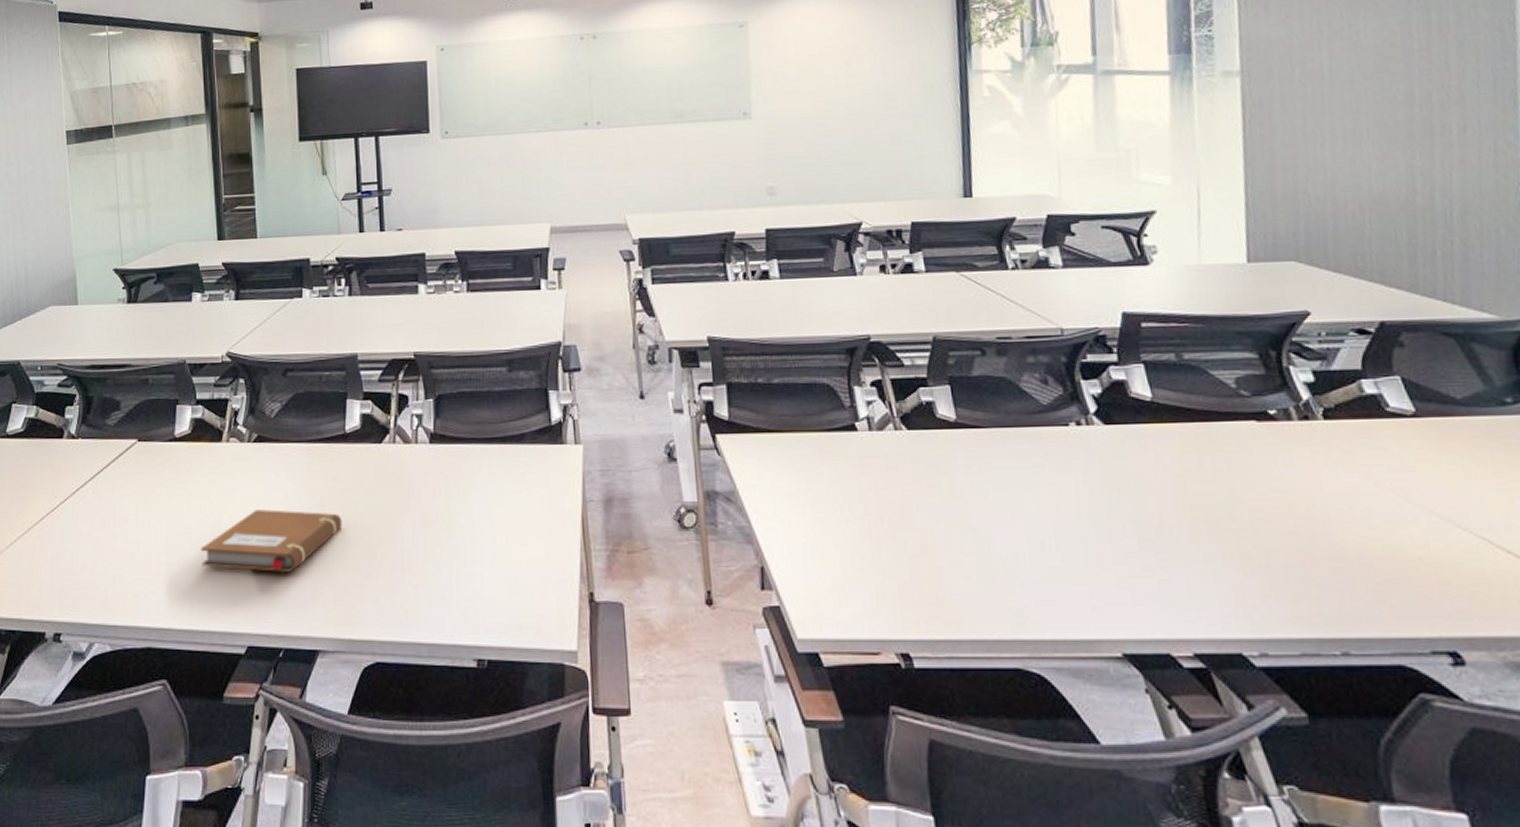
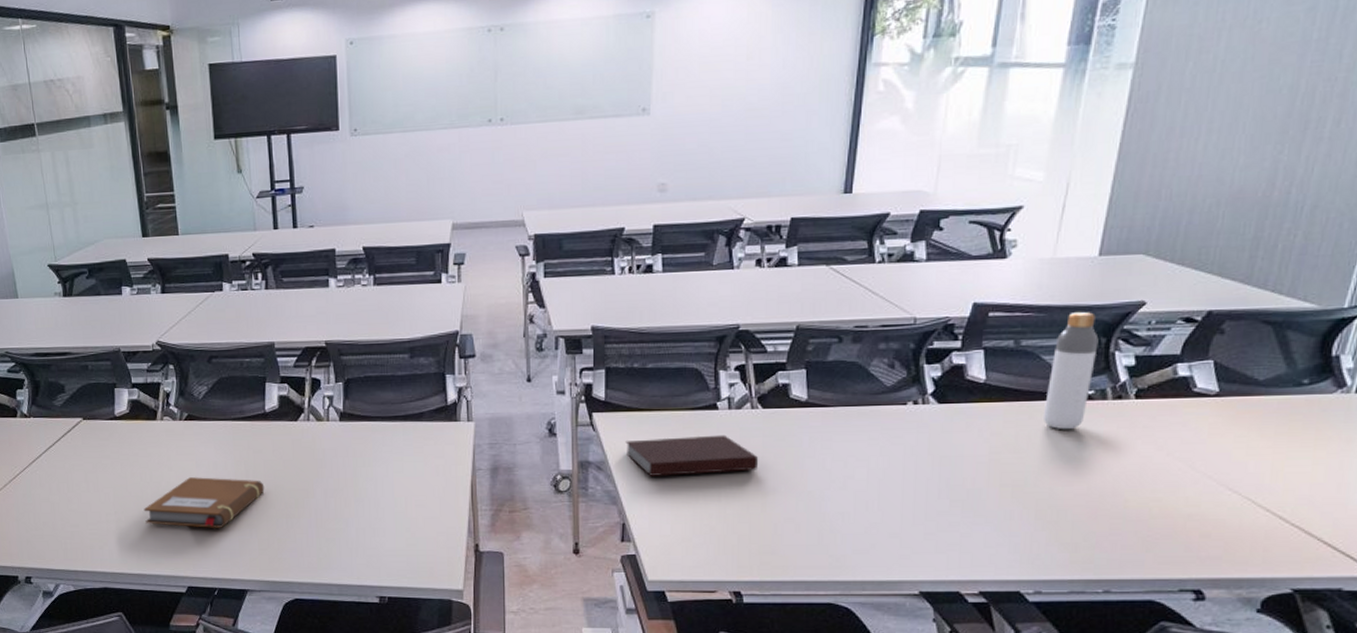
notebook: none [756,460,911,509] -> present [625,434,759,476]
bottle: none [1221,322,1272,456] -> present [1042,311,1099,430]

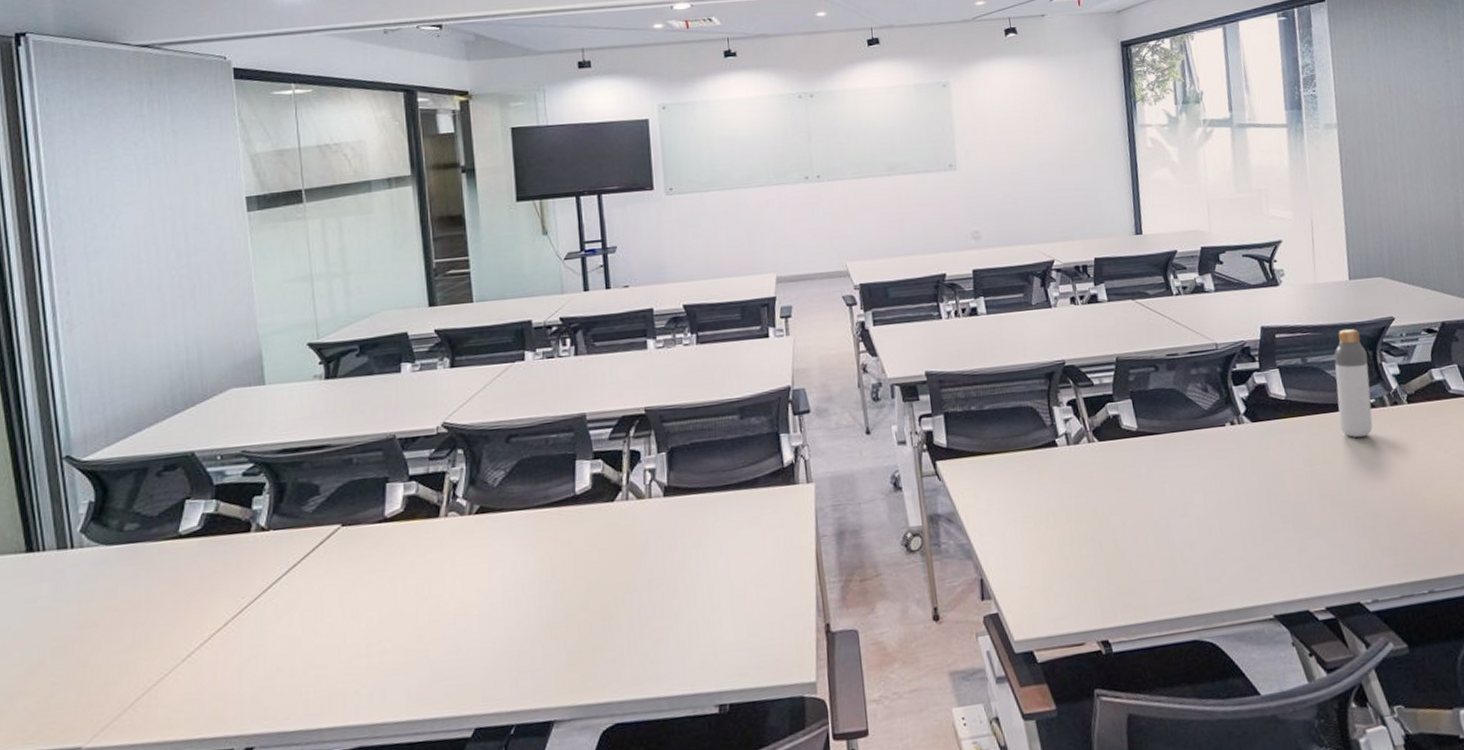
notebook: present [143,477,265,528] -> none [418,577,575,652]
notebook: present [625,434,759,476] -> none [972,472,1104,524]

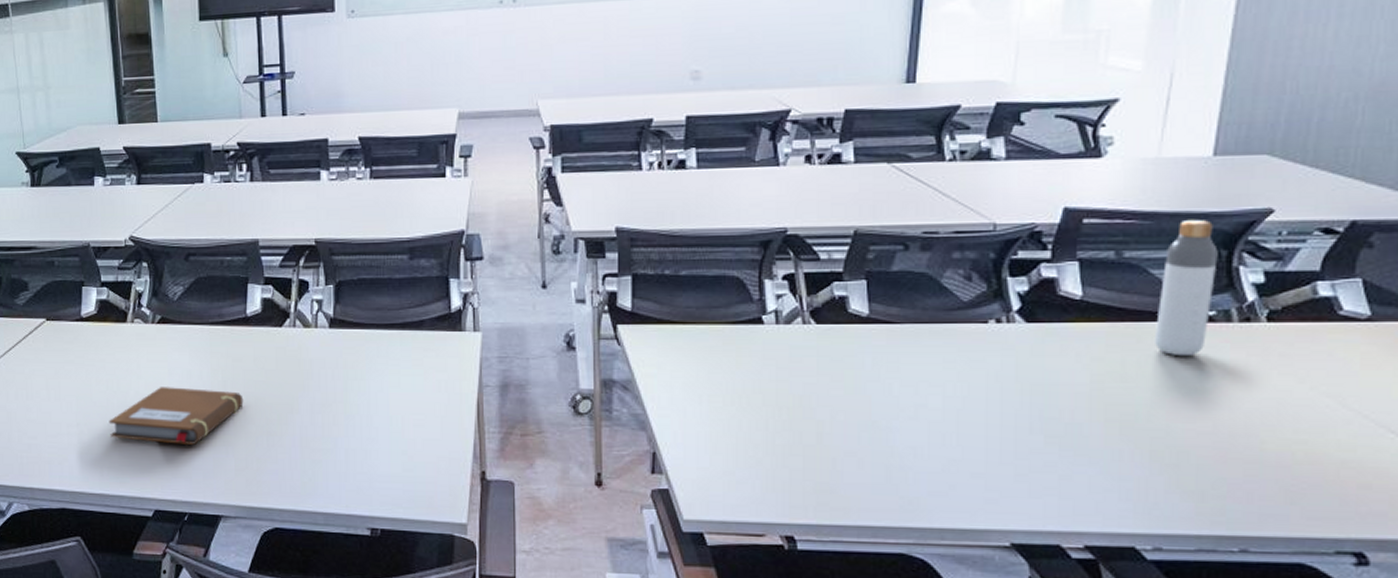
notebook: none [418,577,575,652] -> present [108,387,244,445]

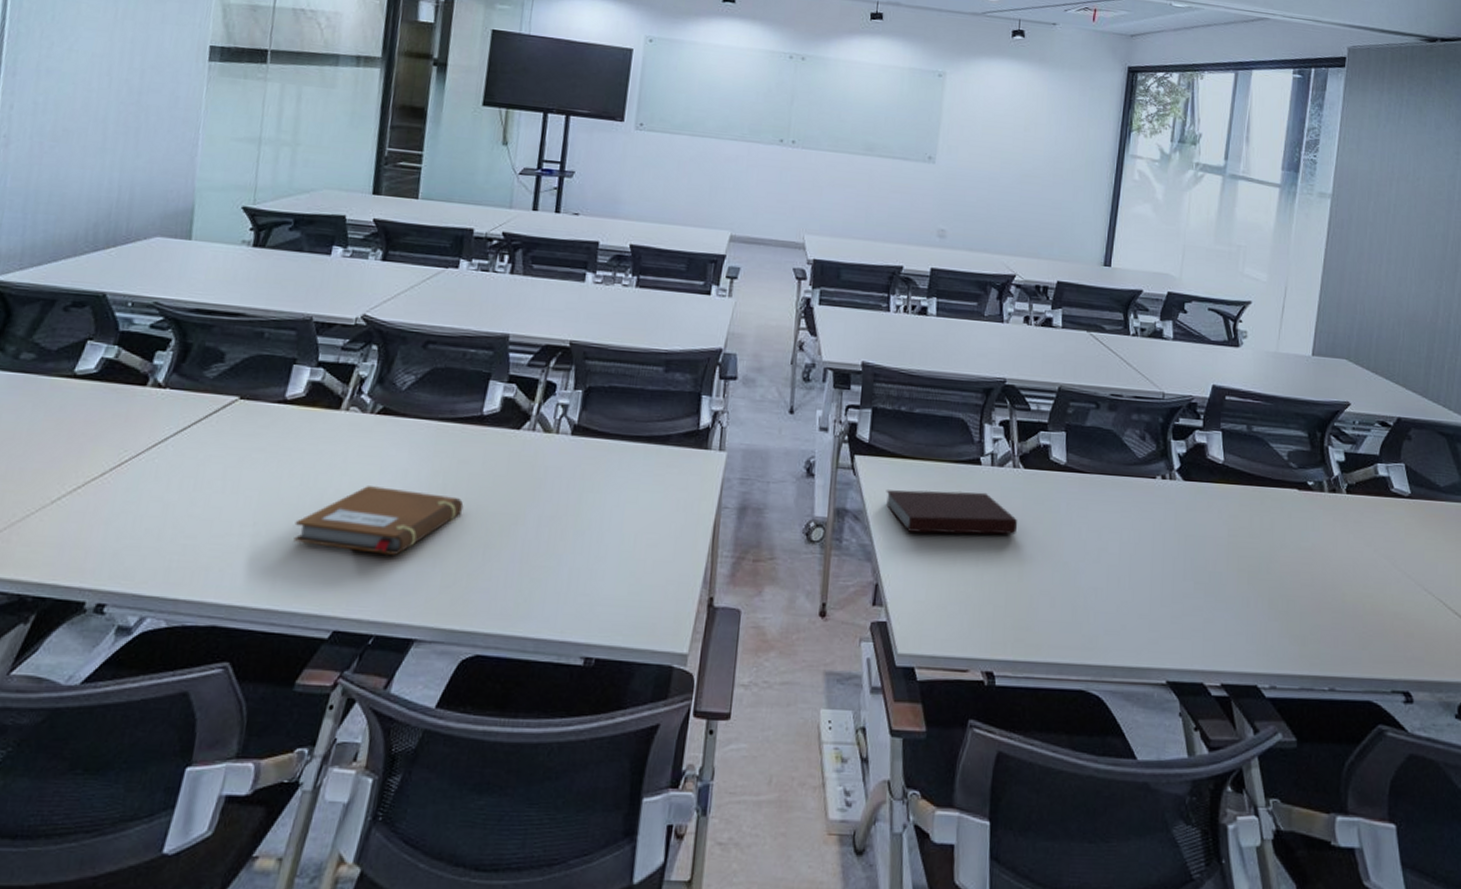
notebook: none [655,353,813,399] -> present [886,490,1018,535]
bottle: present [1153,219,1218,357] -> none [1272,404,1315,519]

